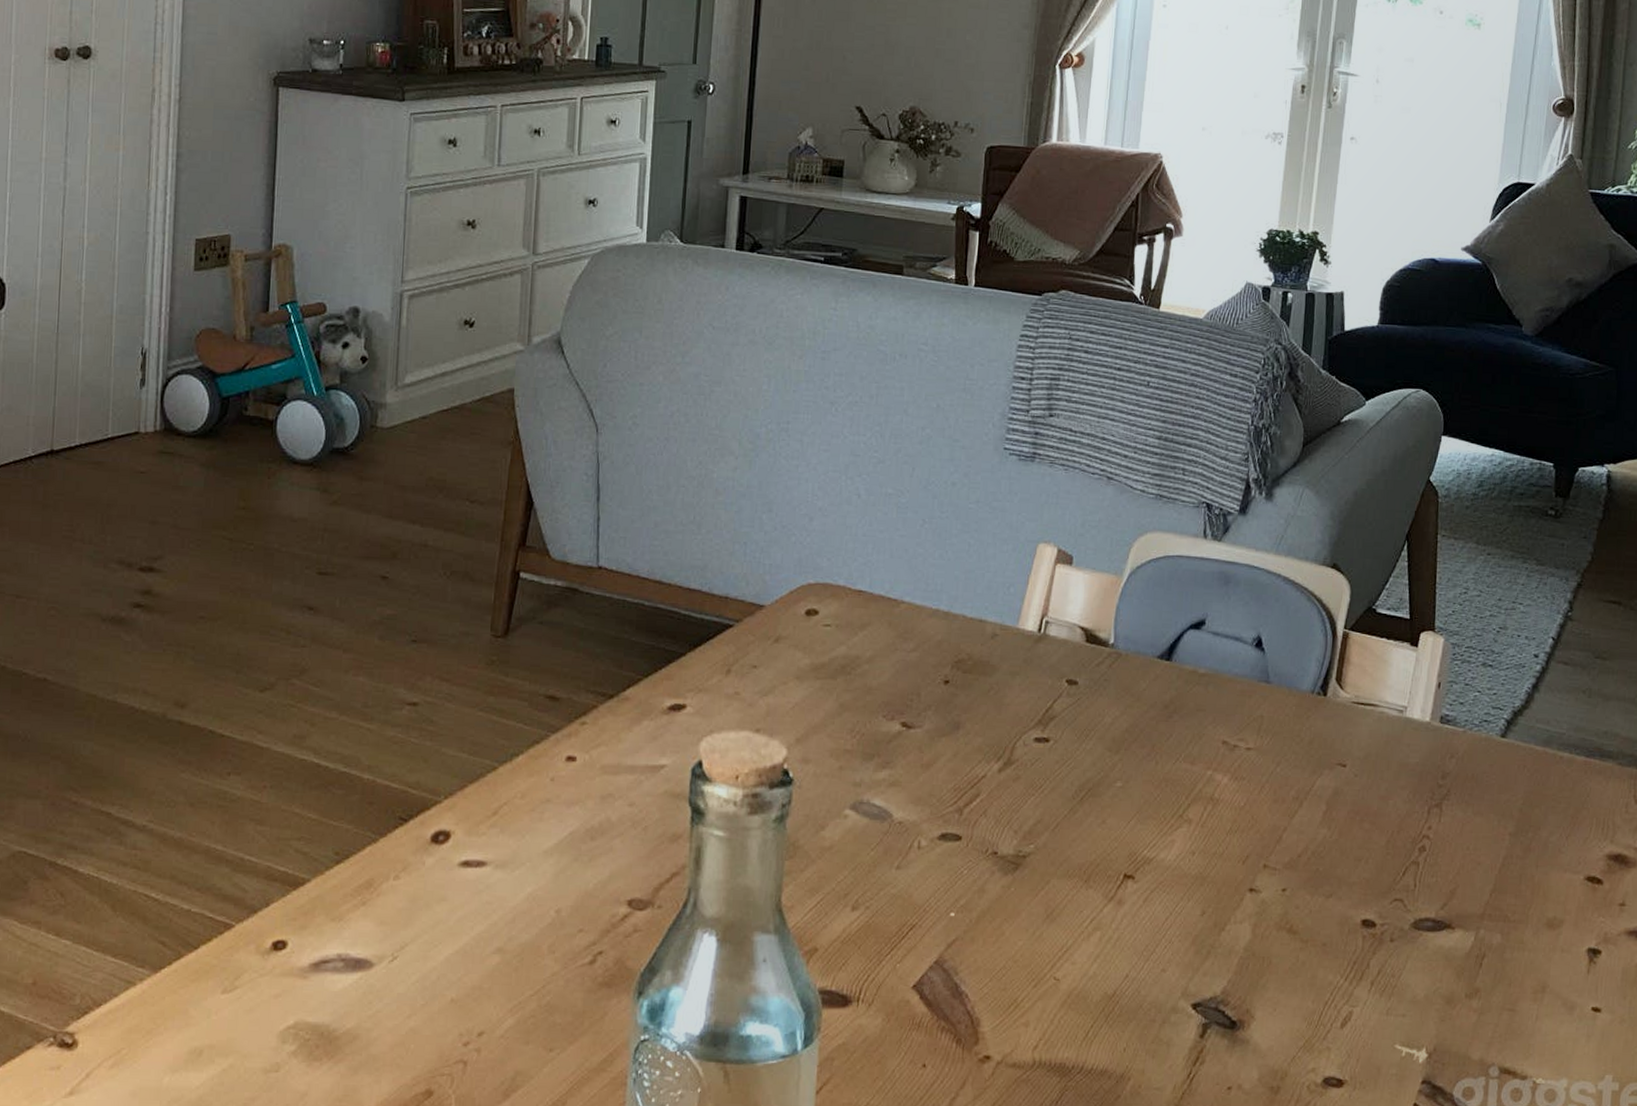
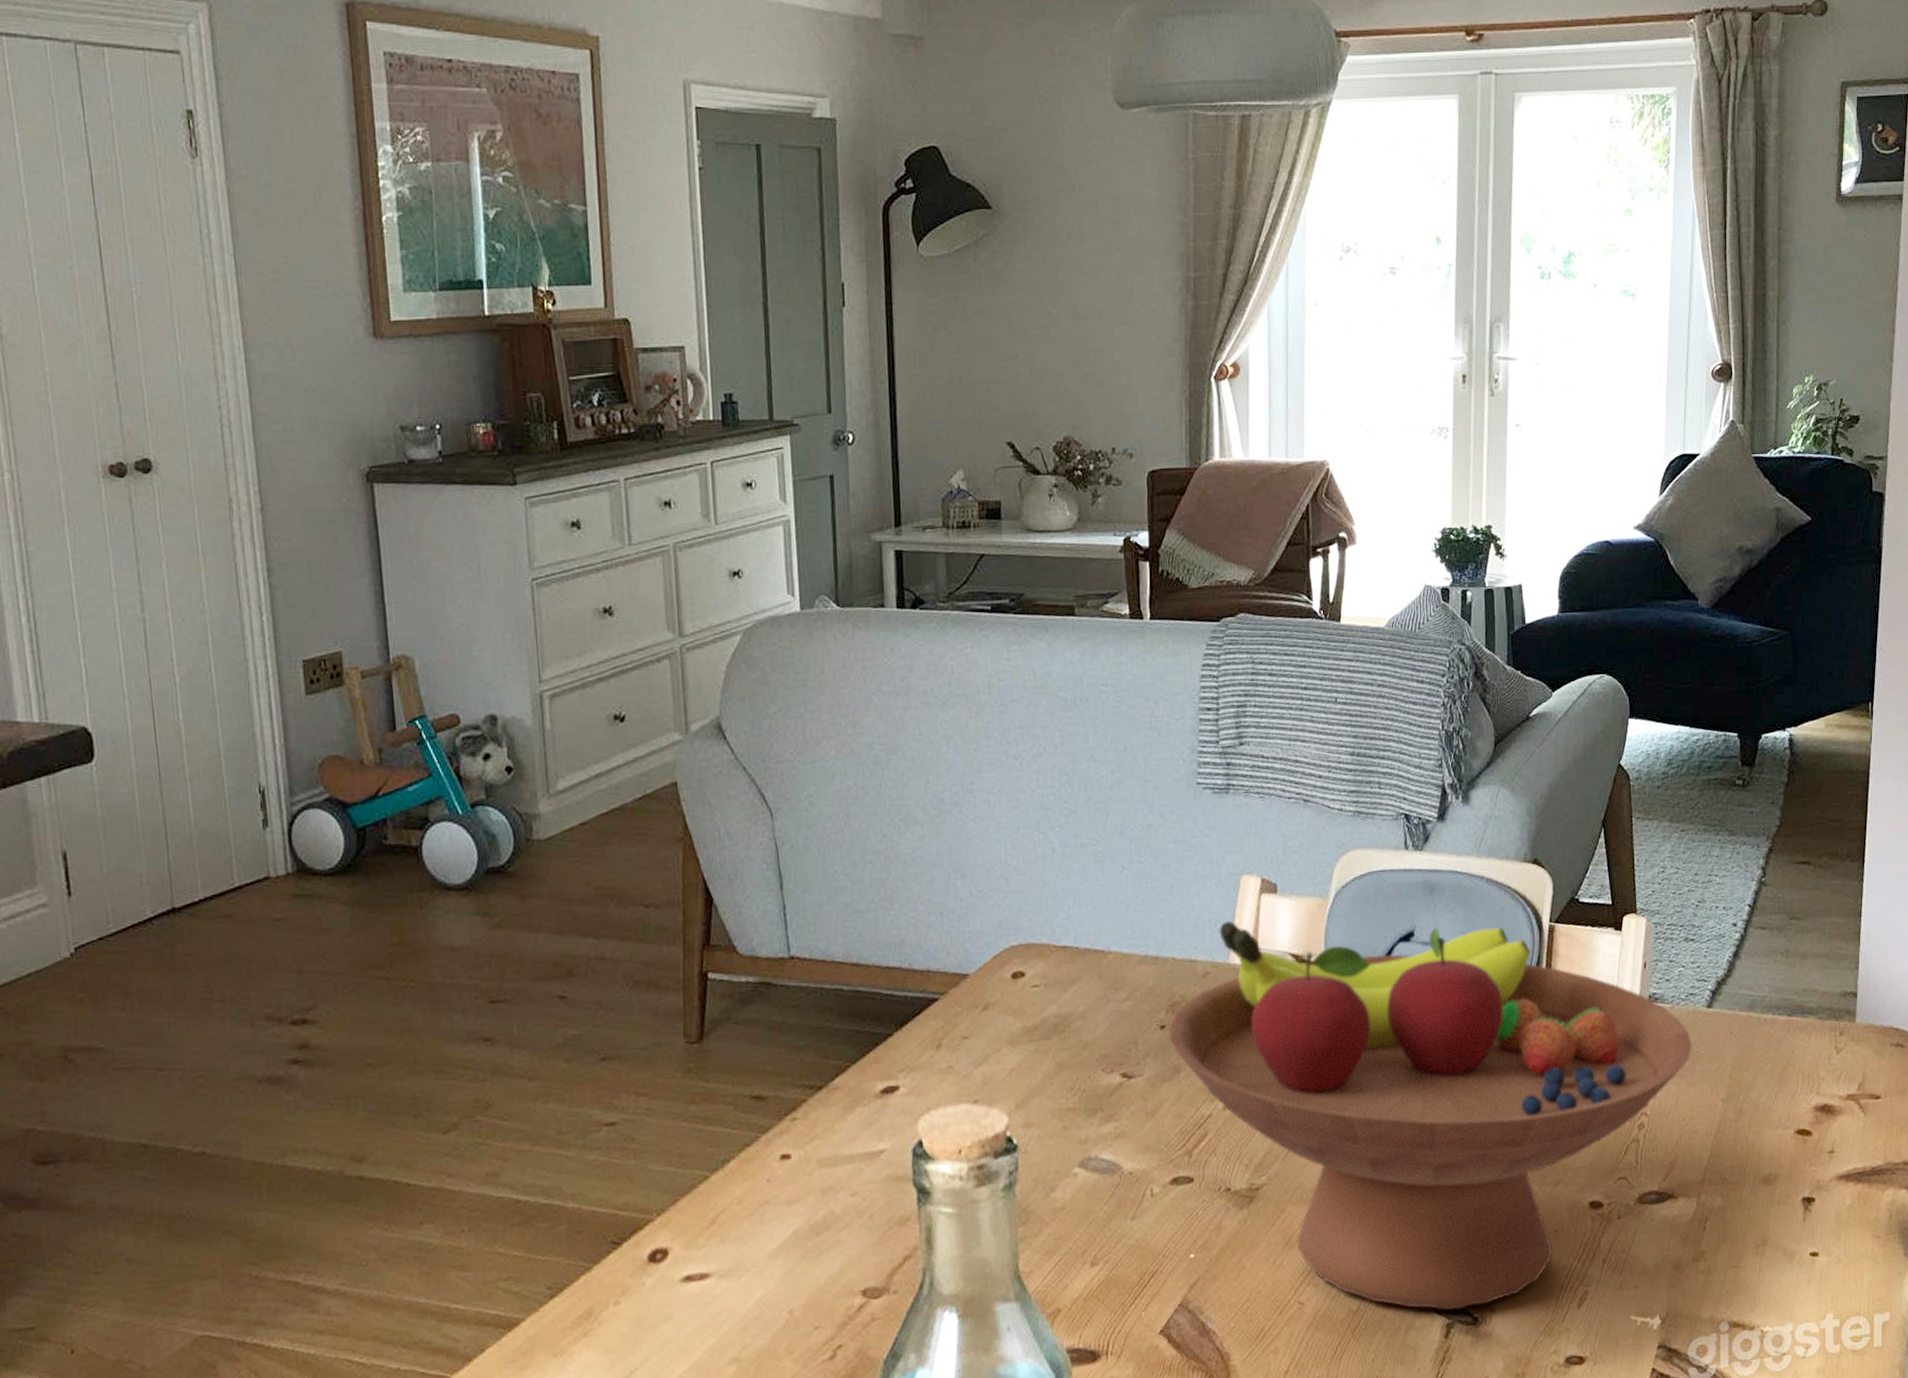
fruit bowl: none [952,586,1482,1010] -> present [1169,920,1692,1311]

